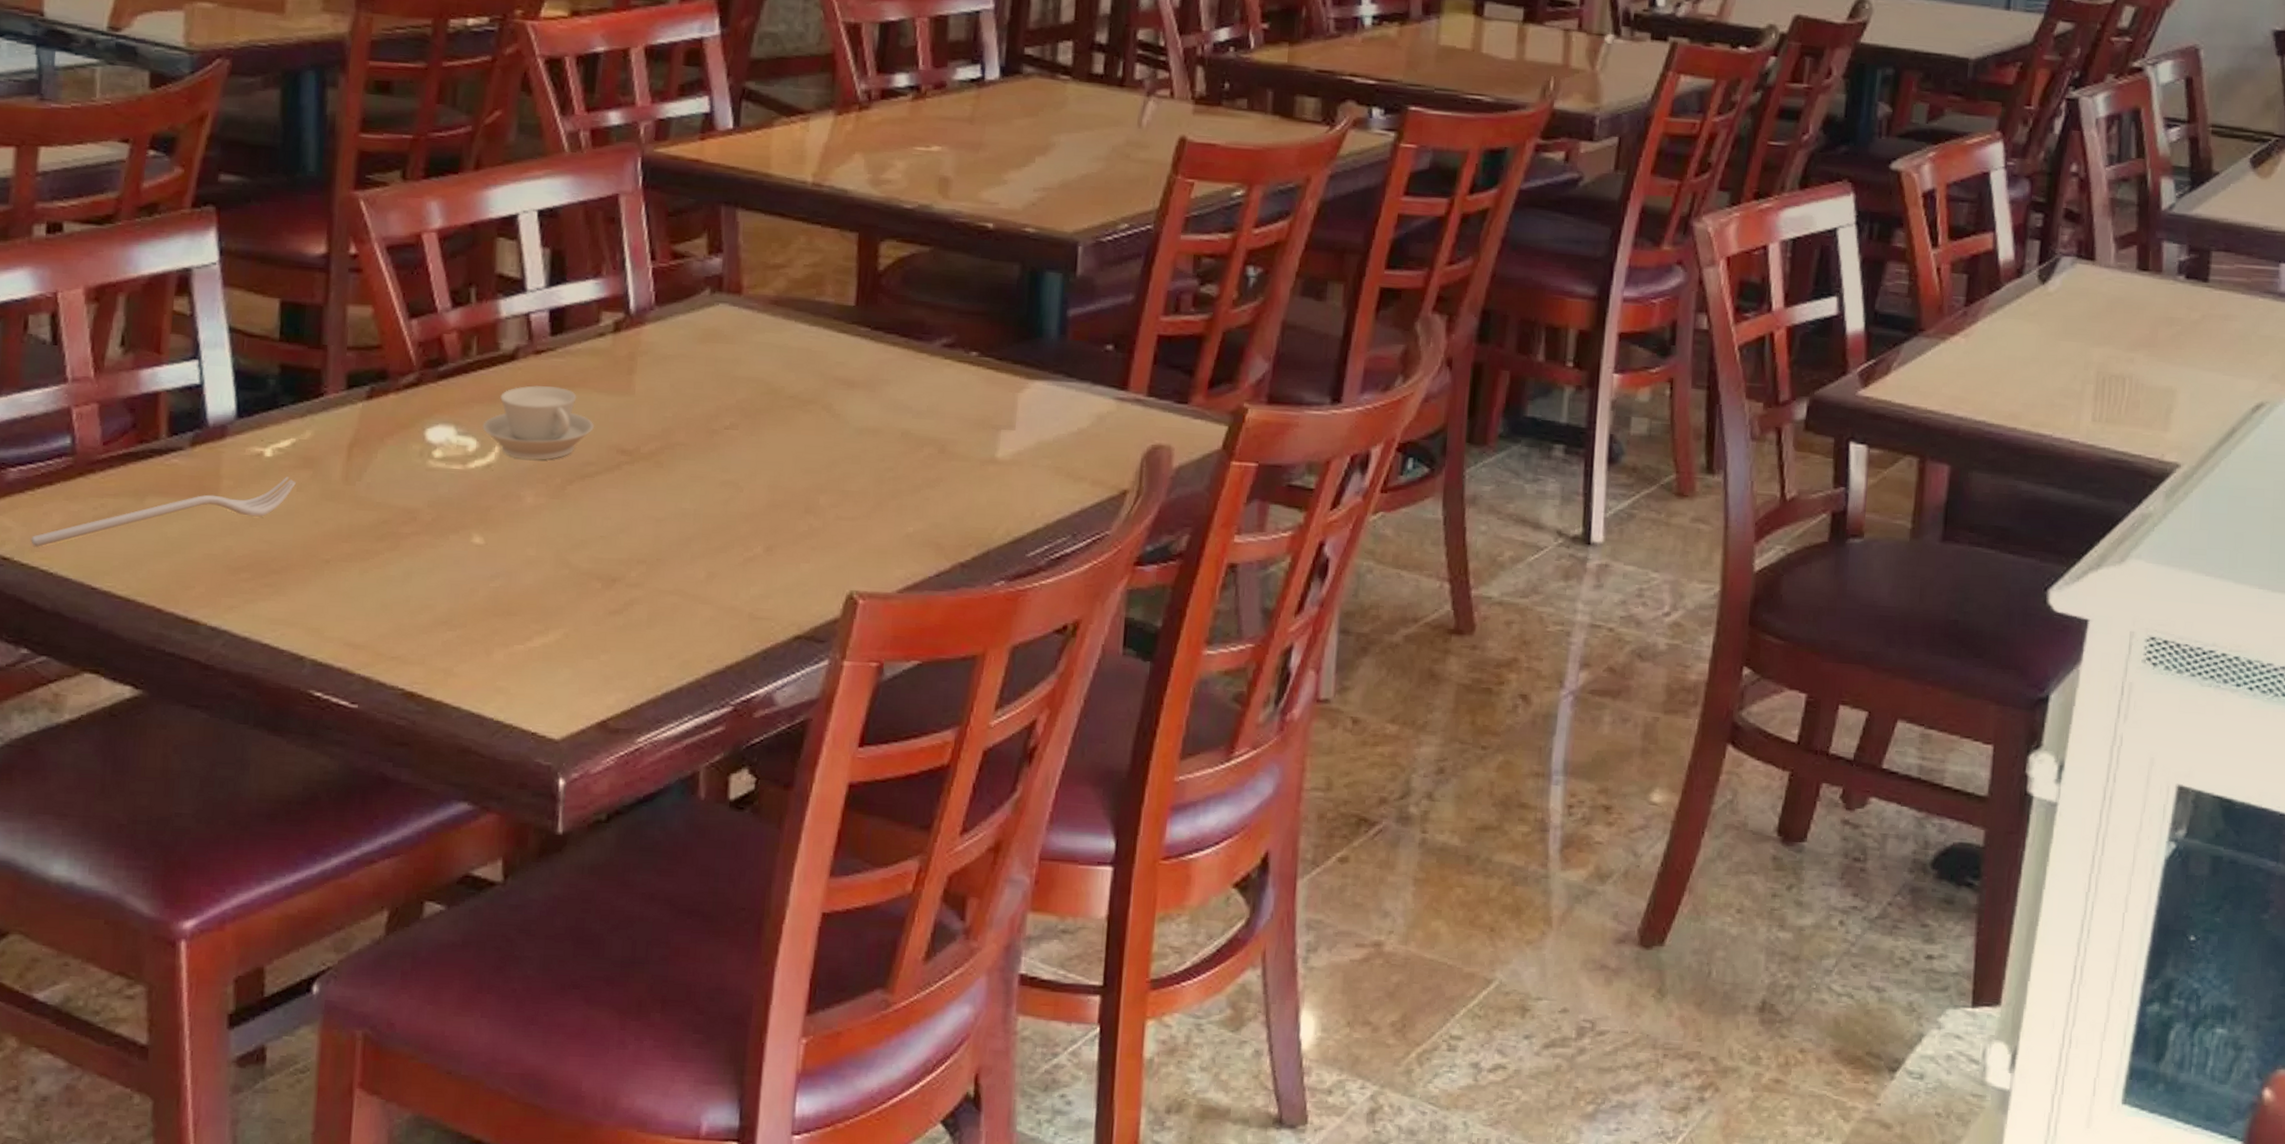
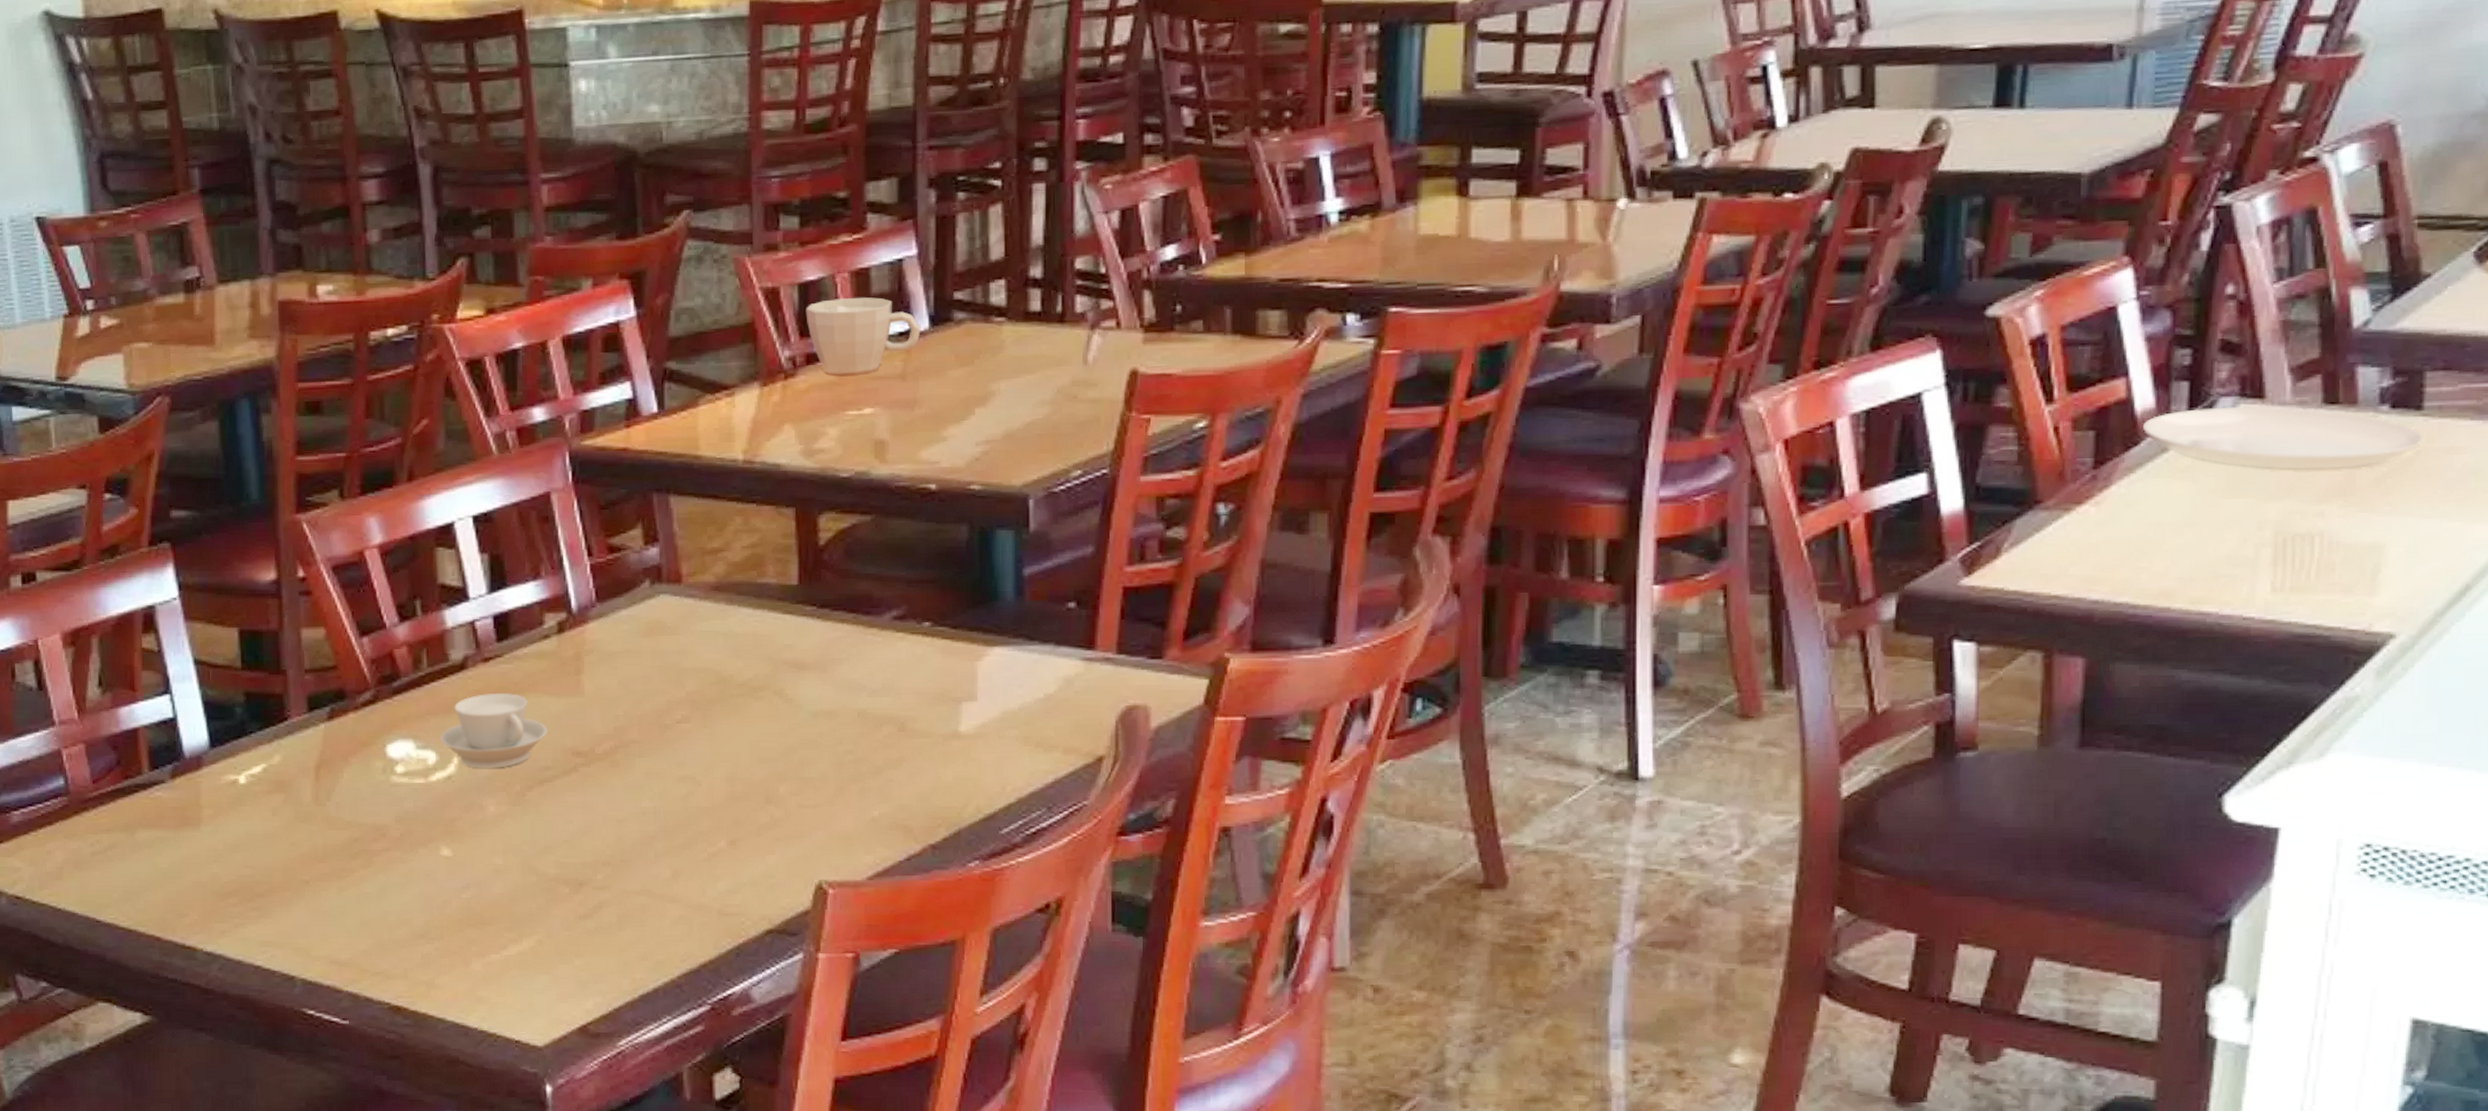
fork: present [31,477,296,547] -> none [38,802,270,885]
cup: none [884,41,992,115] -> present [806,297,921,377]
plate: none [2003,264,2207,325] -> present [2142,406,2422,471]

